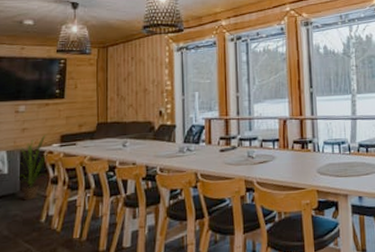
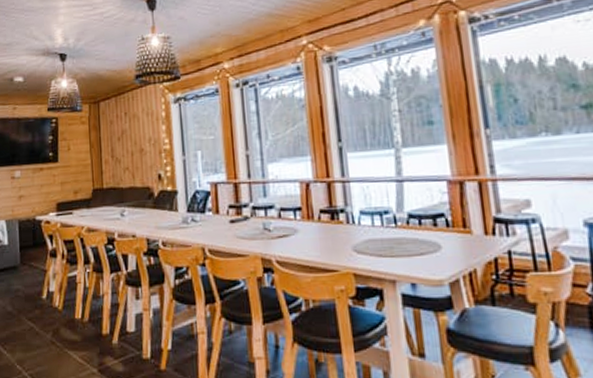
house plant: present [16,134,47,201] -> none [14,201,45,274]

